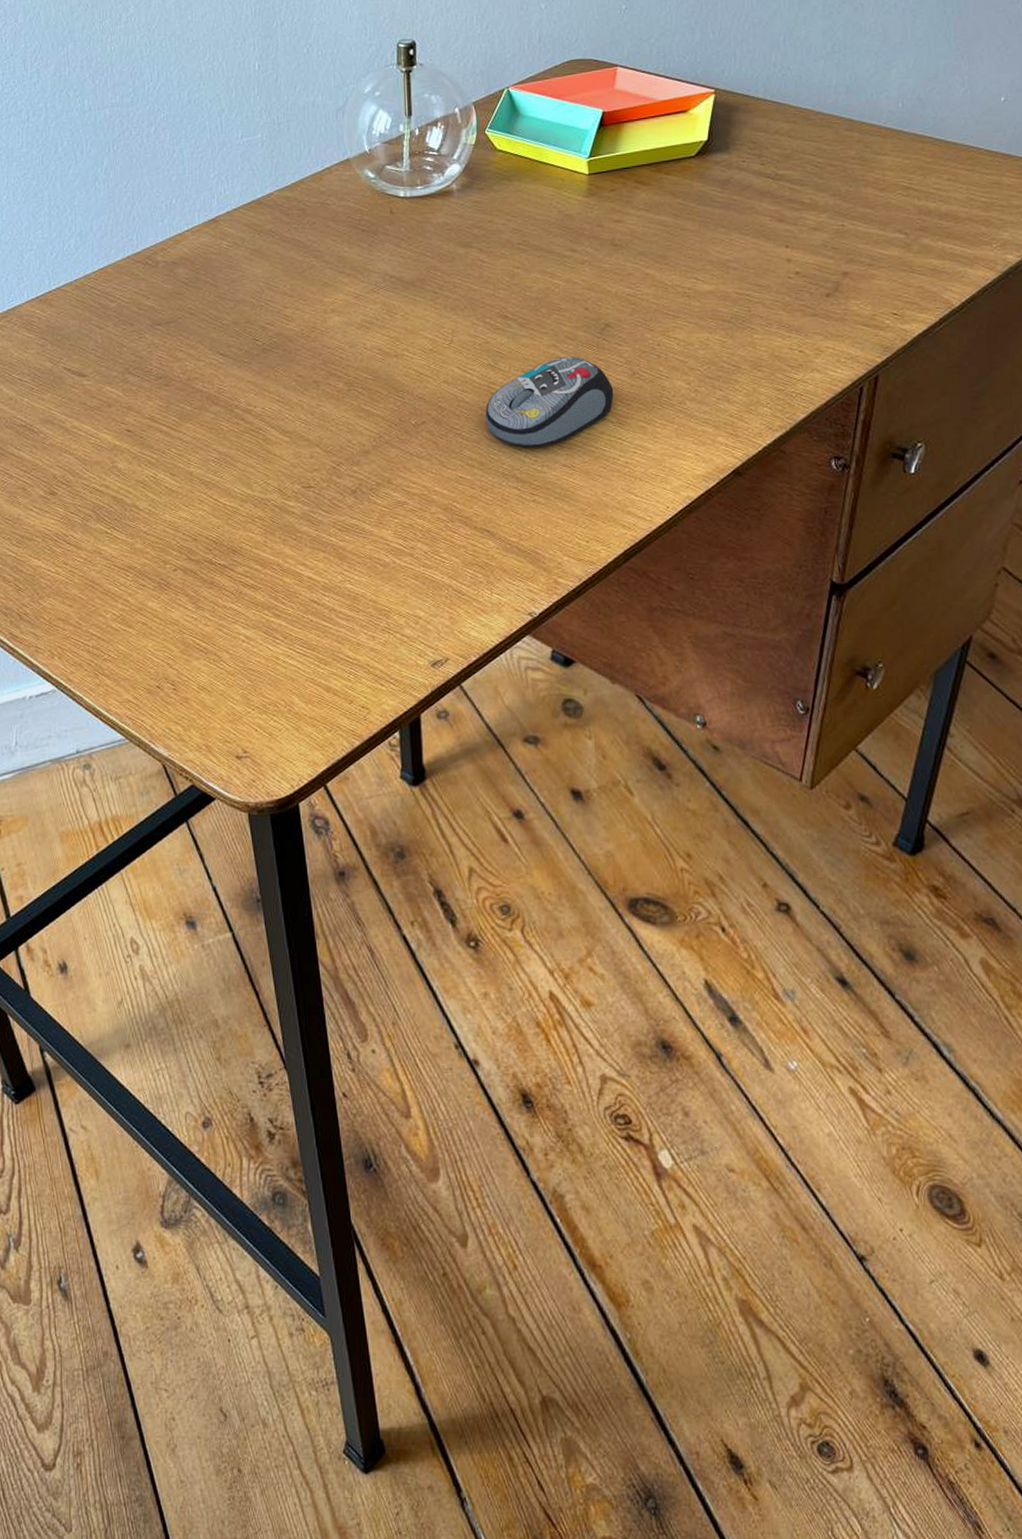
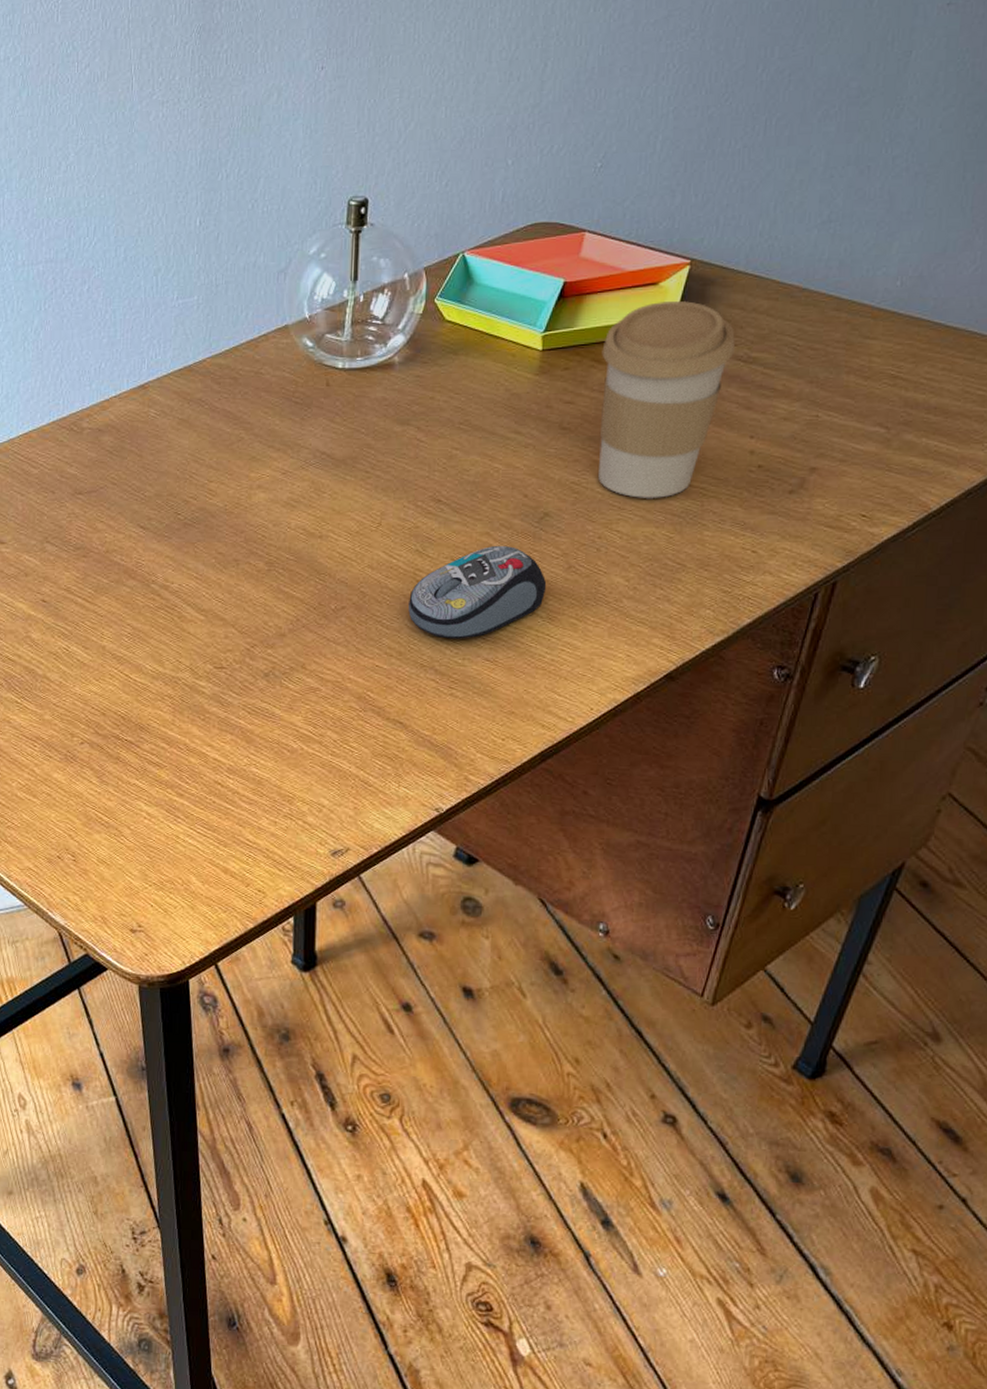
coffee cup: none [643,126,764,307] -> present [598,301,736,499]

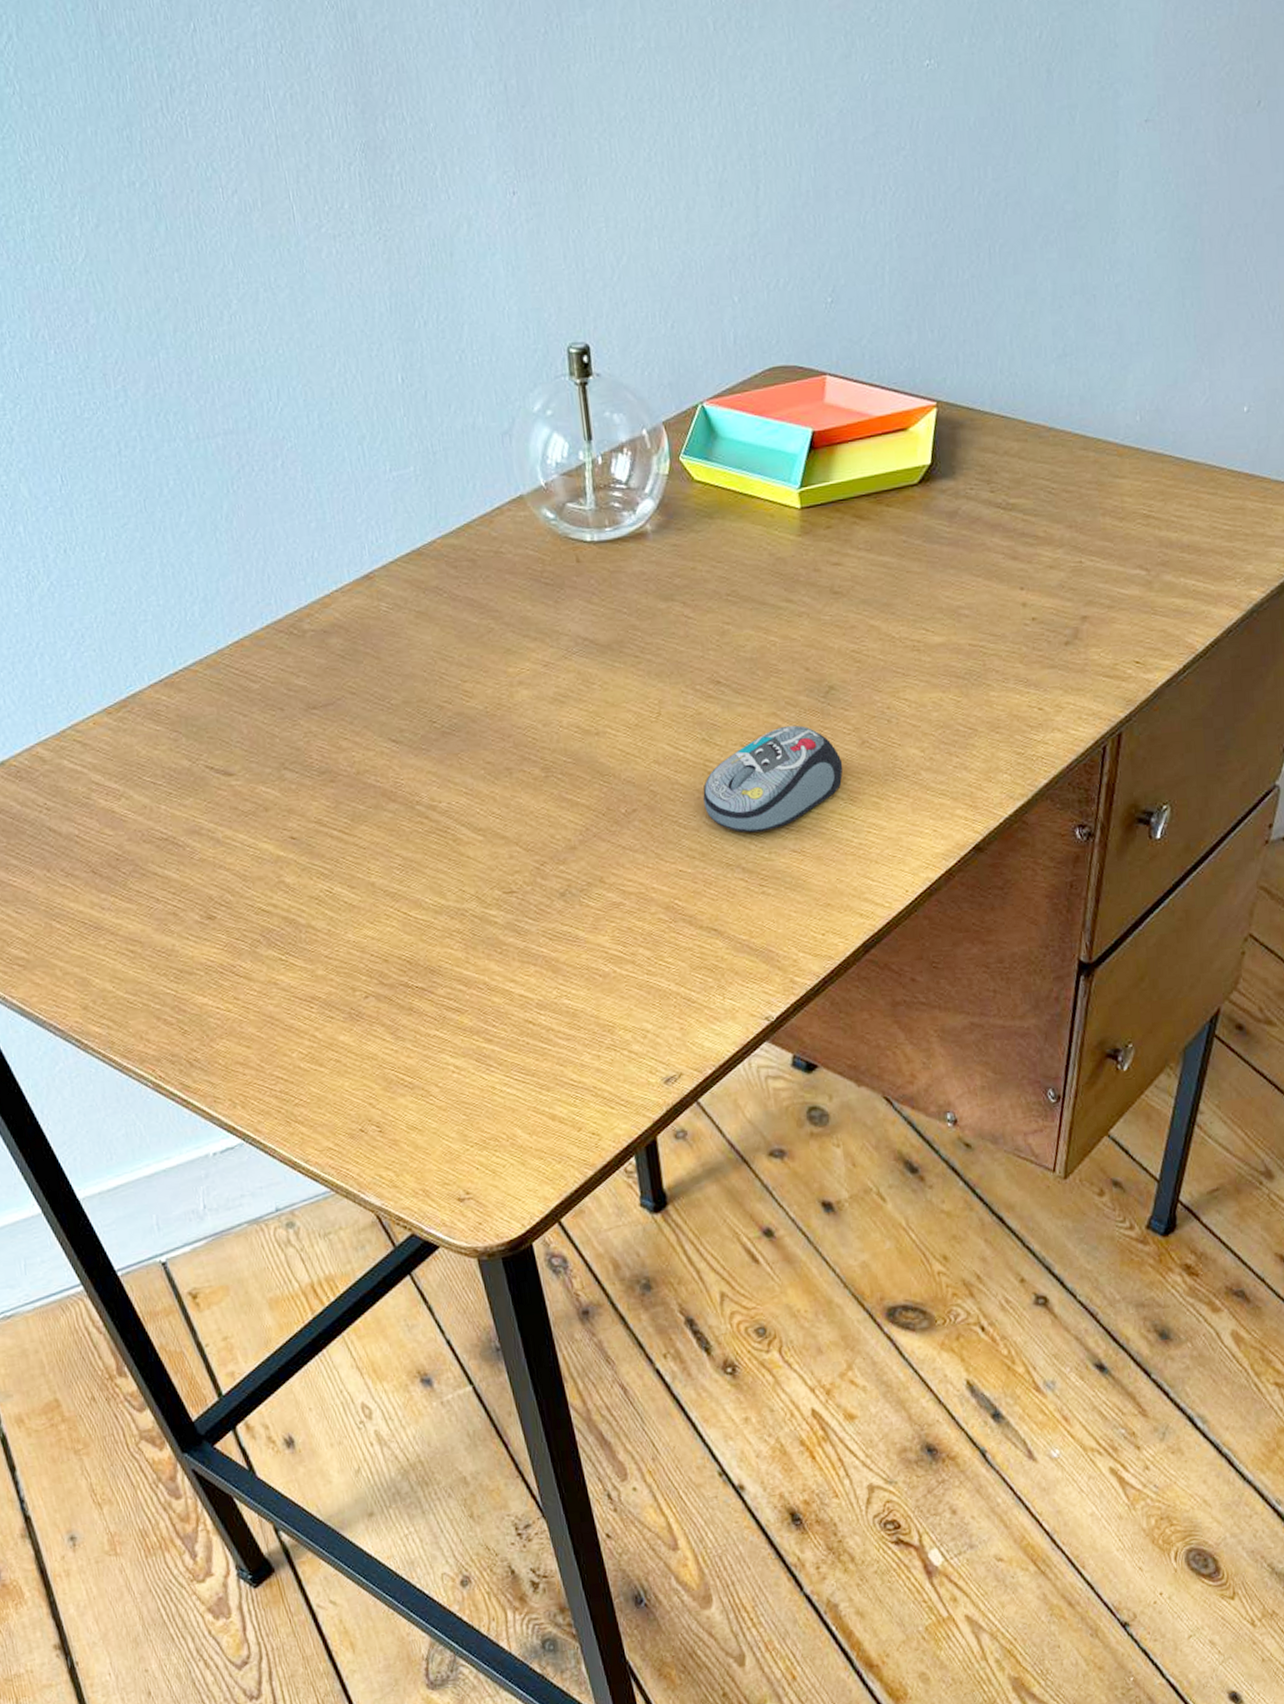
coffee cup: present [598,301,736,499] -> none [861,447,994,663]

